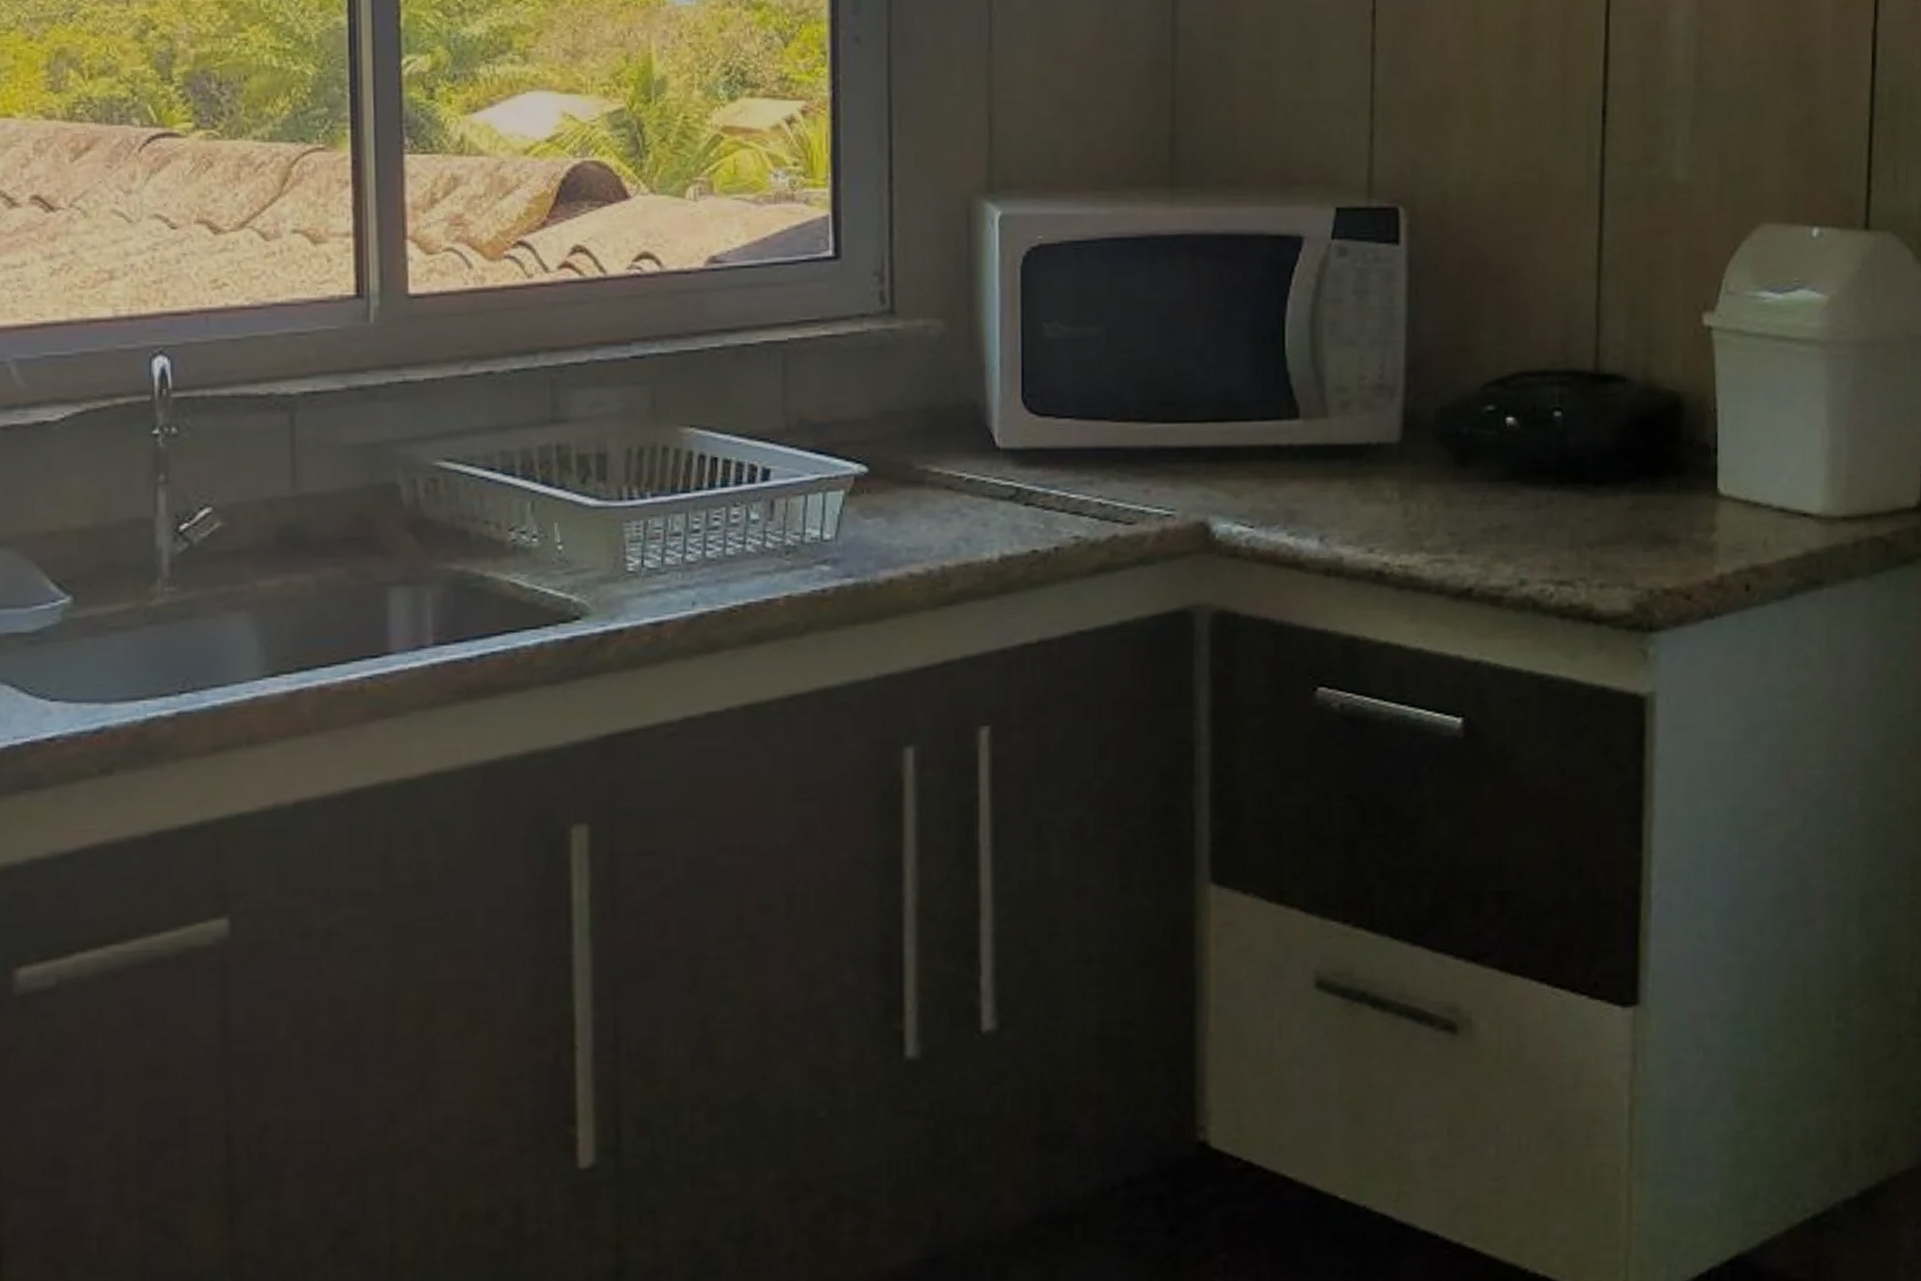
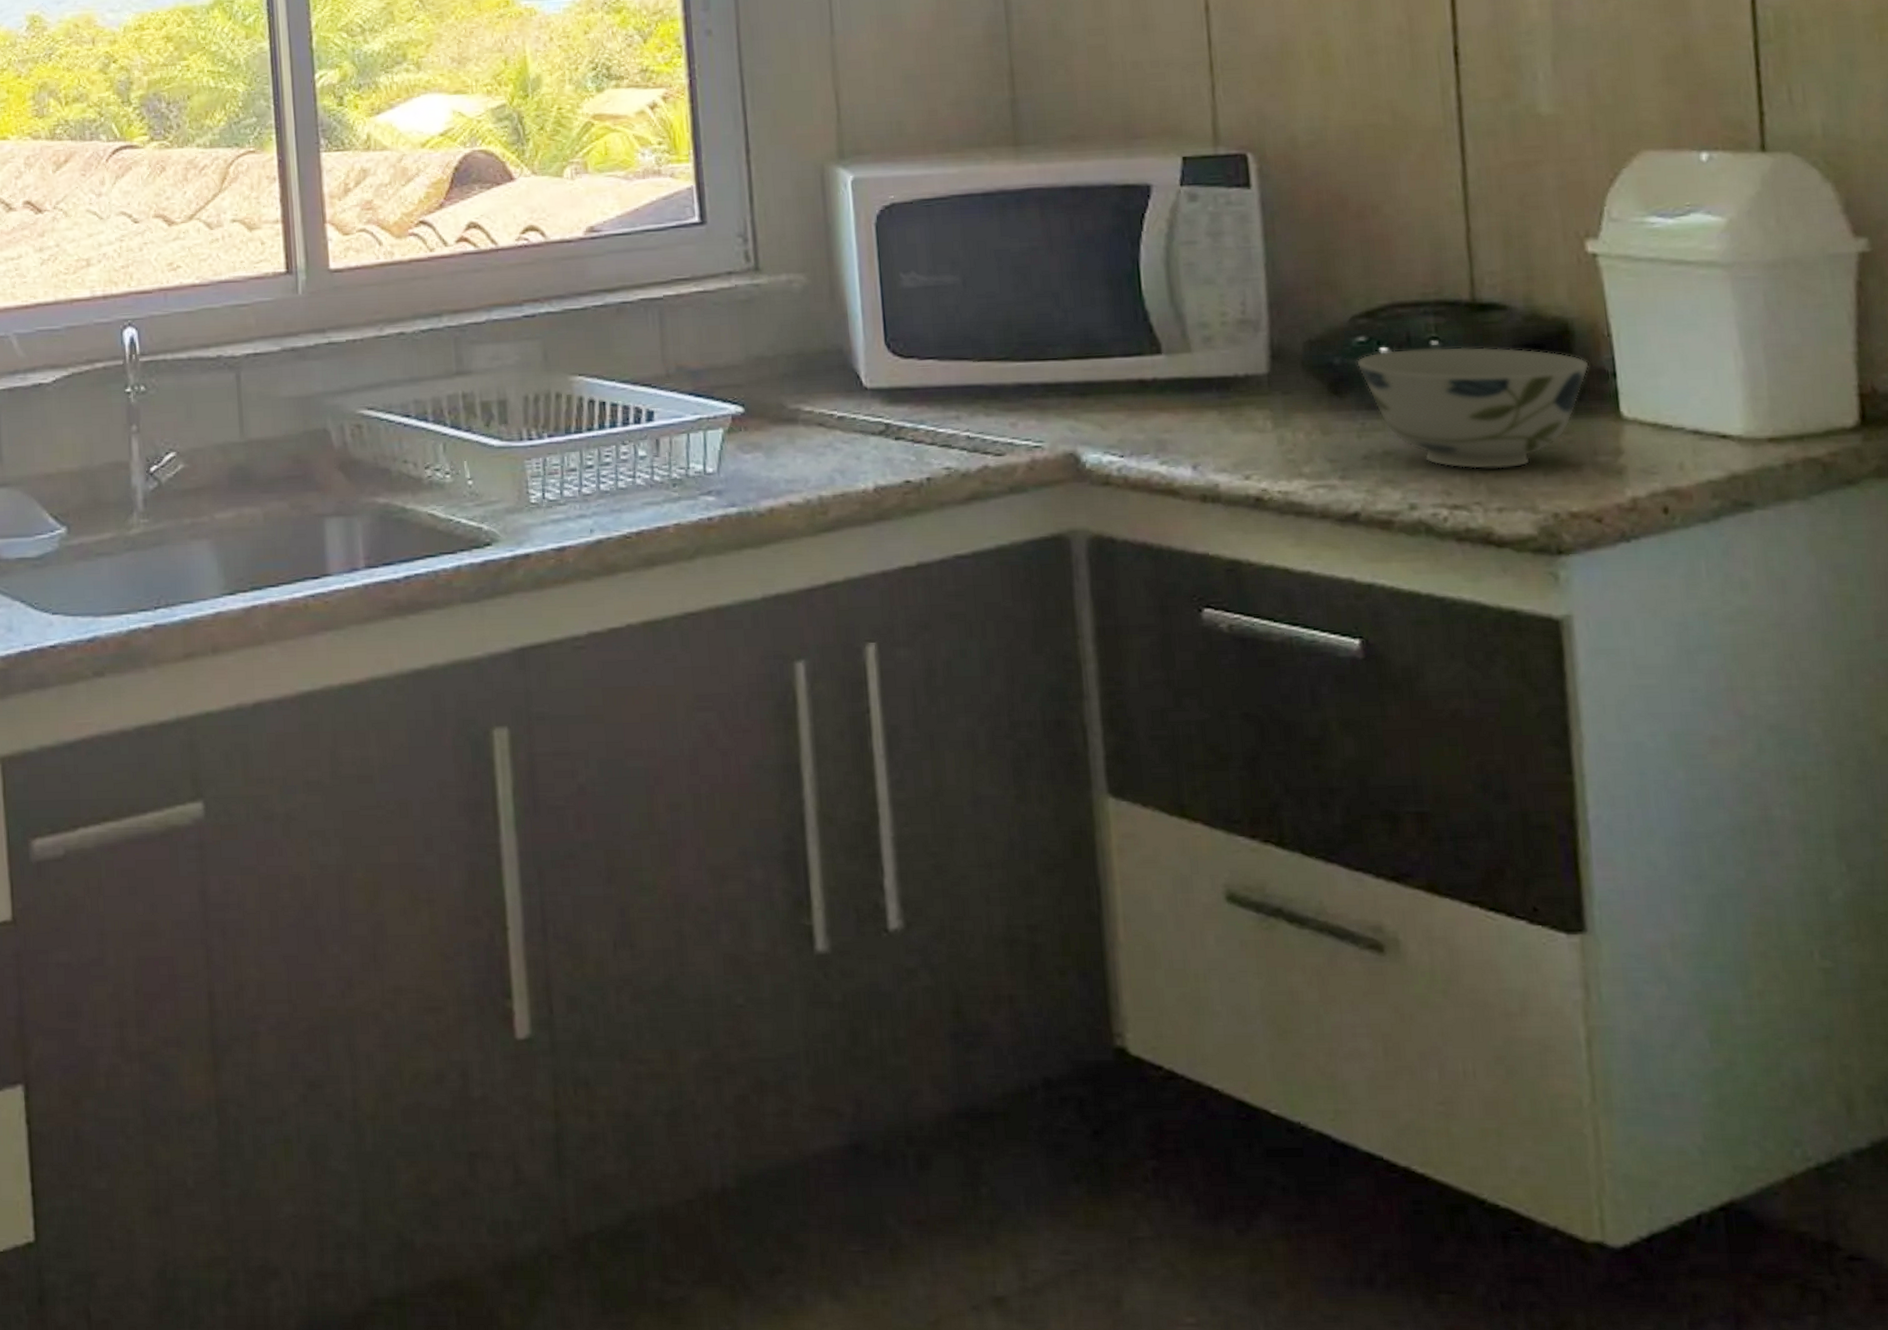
bowl: none [1484,418,1694,545] -> present [1357,346,1589,470]

